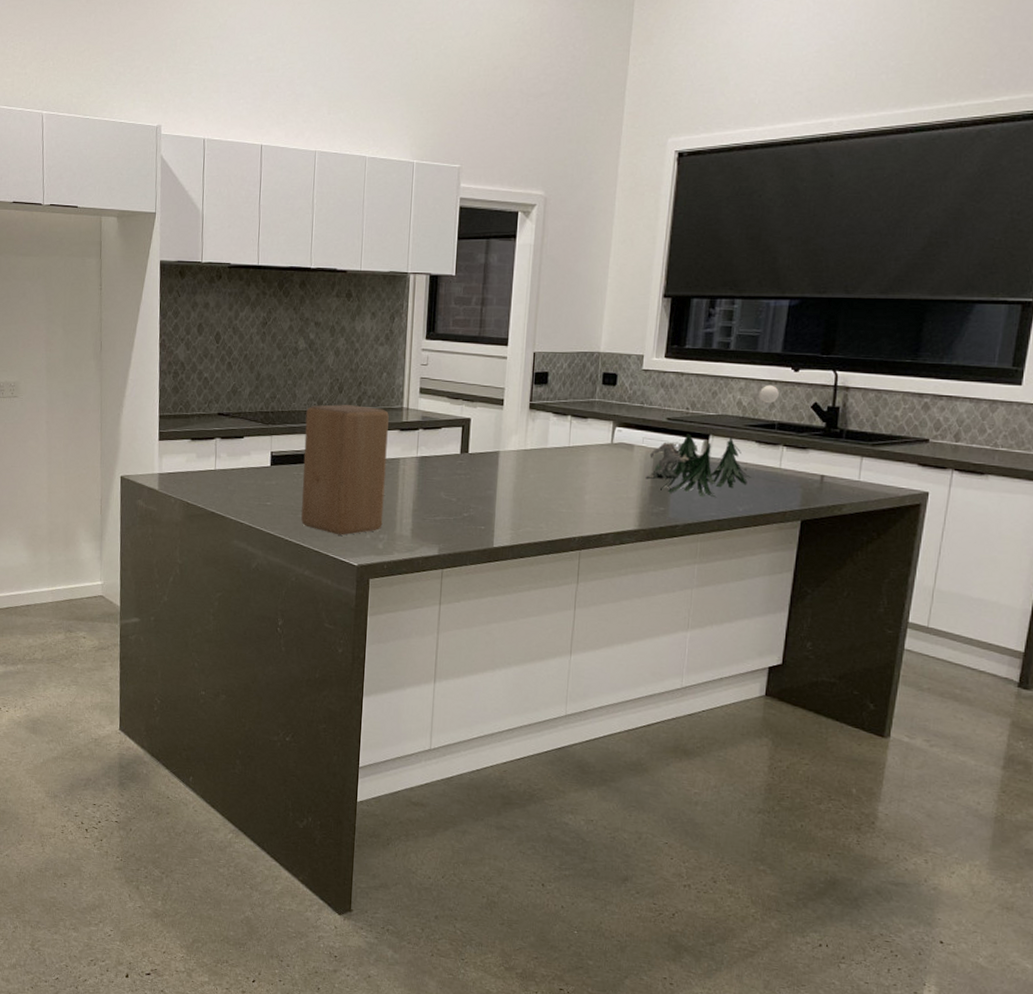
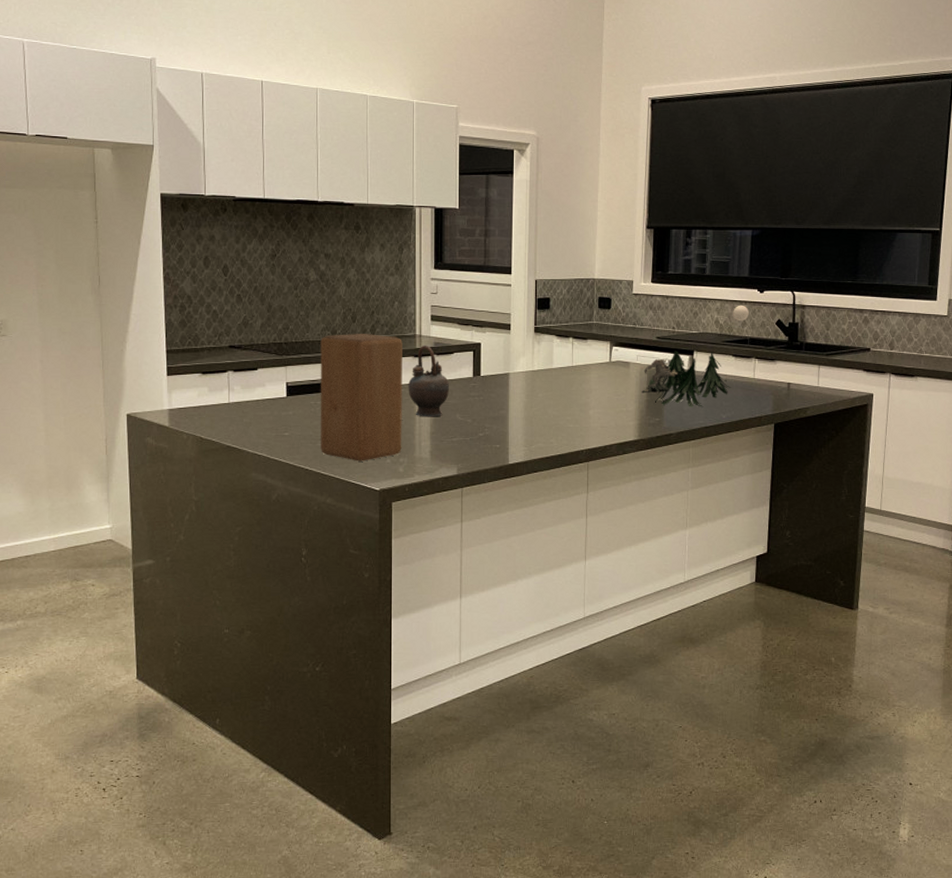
teapot: none [392,418,436,494] -> present [408,345,450,417]

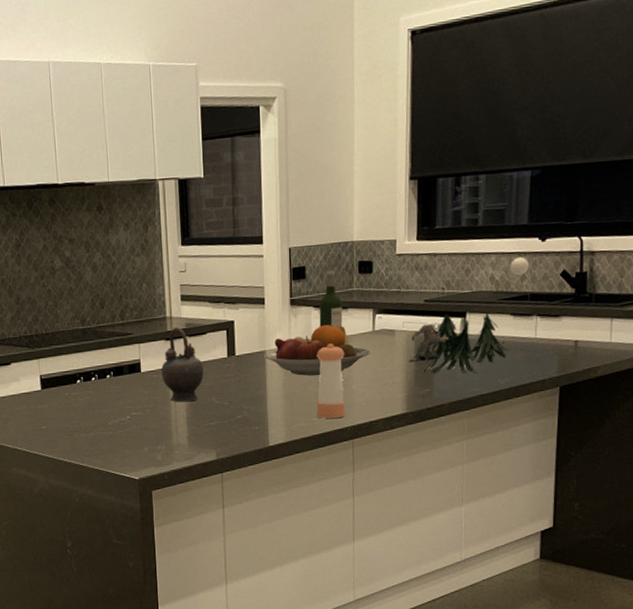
wooden block: present [320,334,402,462] -> none [70,319,159,451]
fruit bowl: none [508,353,606,400] -> present [264,325,370,376]
pepper shaker: none [555,370,583,440] -> present [316,343,345,419]
wine bottle: none [561,303,582,358] -> present [319,270,343,329]

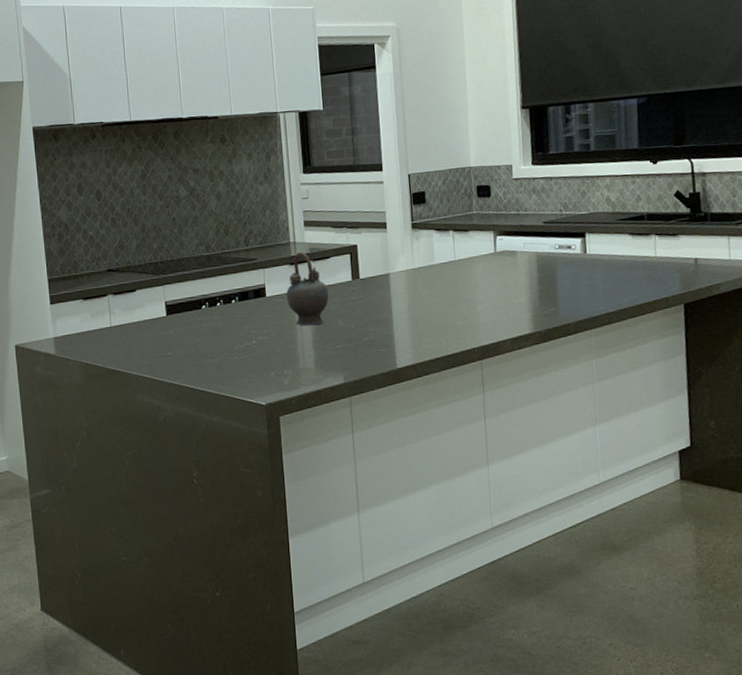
fruit bowl: present [264,325,370,376] -> none [388,247,493,298]
pepper shaker: present [316,343,345,419] -> none [440,265,472,340]
wine bottle: present [319,270,343,329] -> none [440,194,465,251]
plant: present [409,256,529,375] -> none [532,179,643,294]

